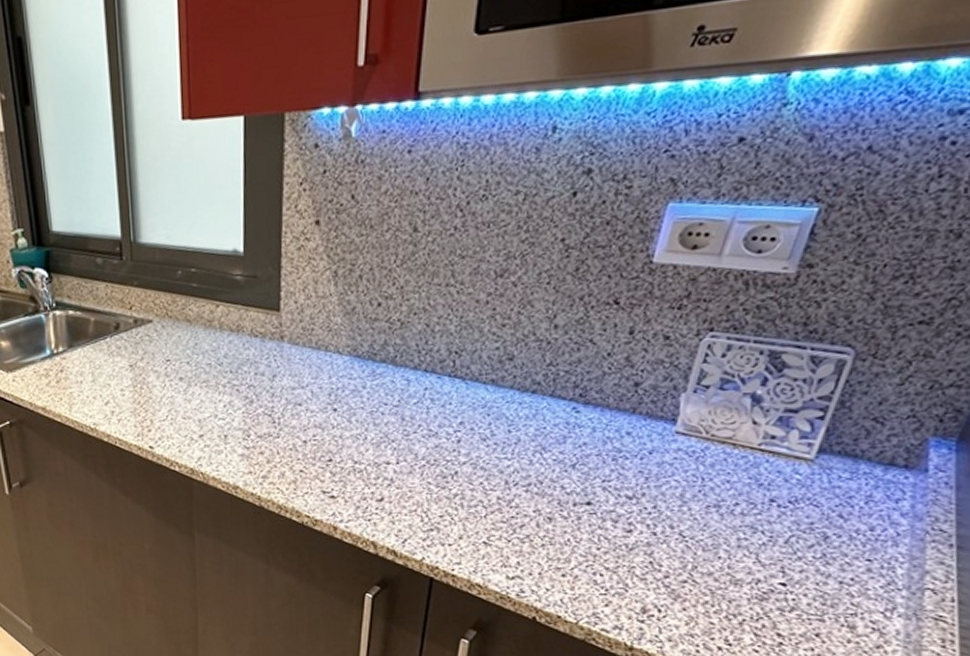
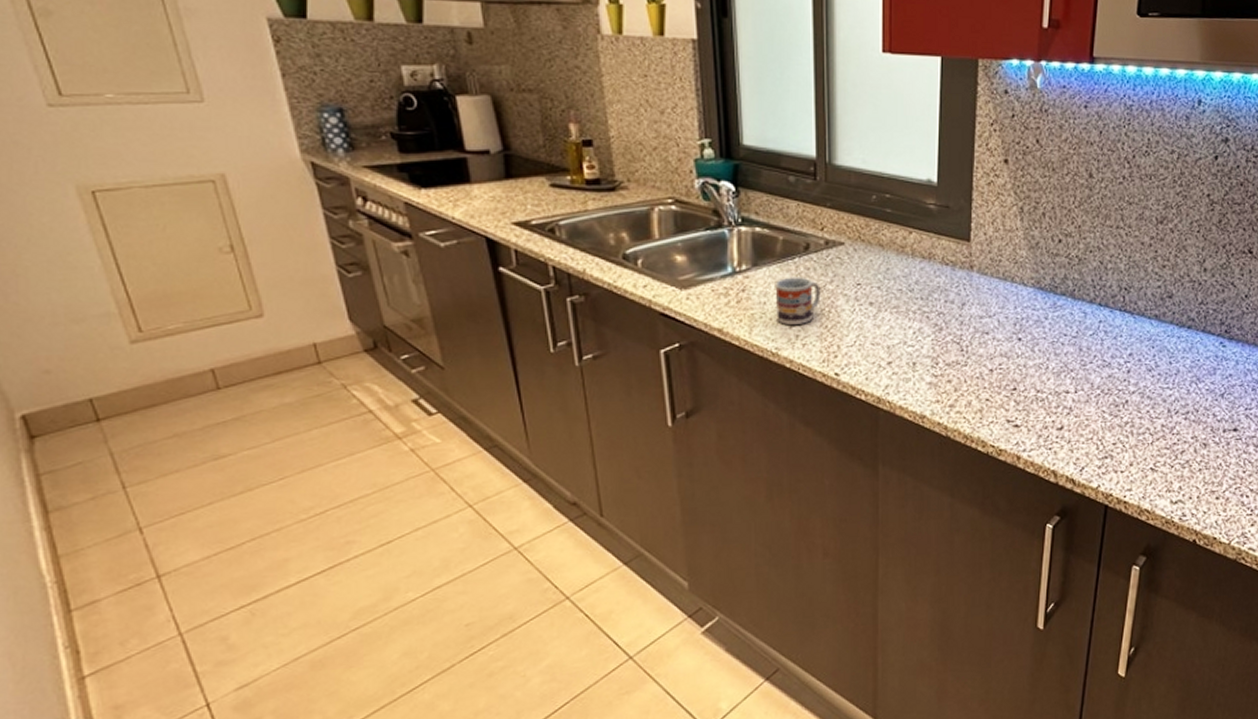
cup: none [89,355,133,403] -> present [775,277,821,326]

